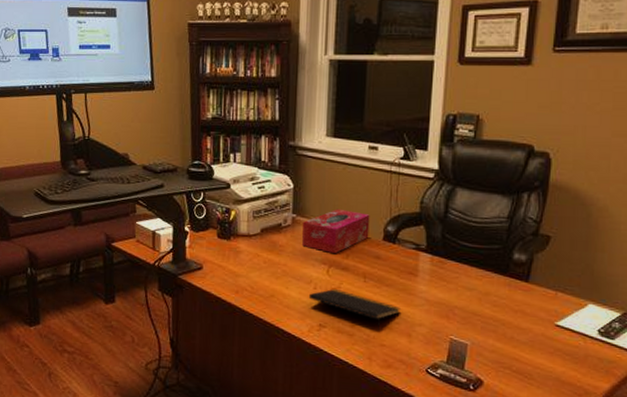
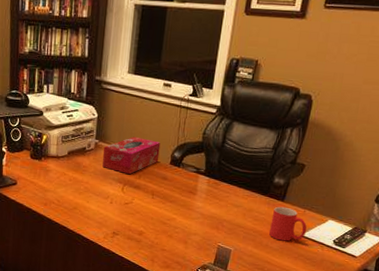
notepad: present [308,288,400,330] -> none [105,203,180,238]
mug: none [514,288,561,332] -> present [269,206,307,241]

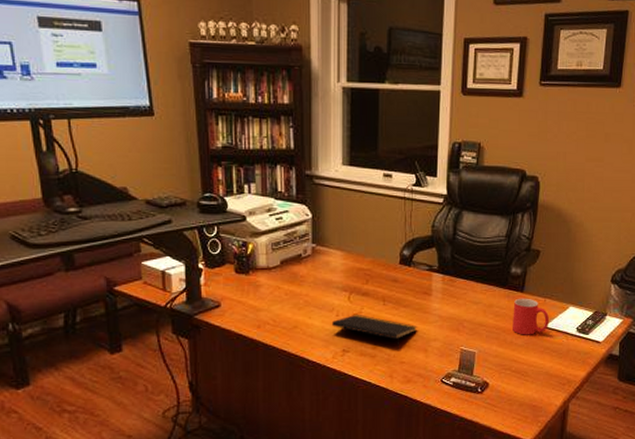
tissue box: present [102,136,161,175] -> none [322,236,387,281]
notepad: none [105,203,180,238] -> present [331,313,417,349]

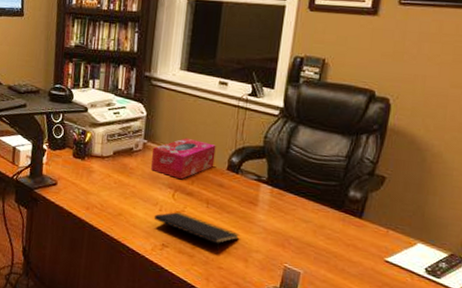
tissue box: none [322,236,387,281] -> present [151,137,216,180]
mug: present [513,298,549,335] -> none [345,224,391,267]

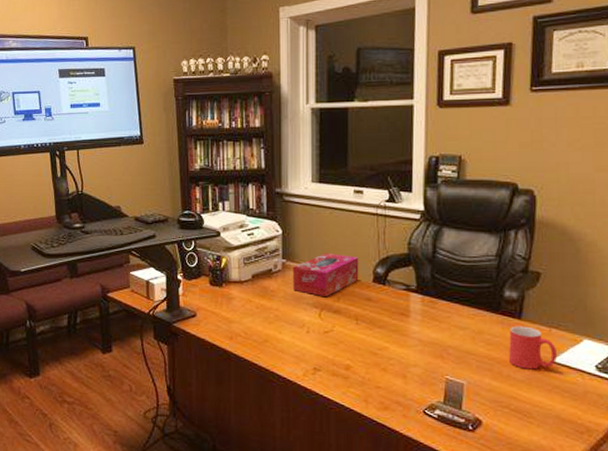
notepad: present [153,211,239,253] -> none [302,331,394,372]
mug: none [345,224,391,267] -> present [509,325,557,370]

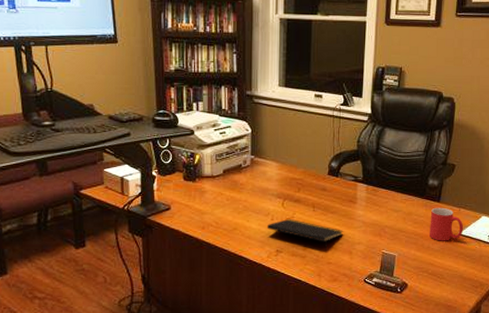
tissue box: present [292,252,359,298] -> none [259,149,317,189]
notepad: none [302,331,394,372] -> present [266,218,343,251]

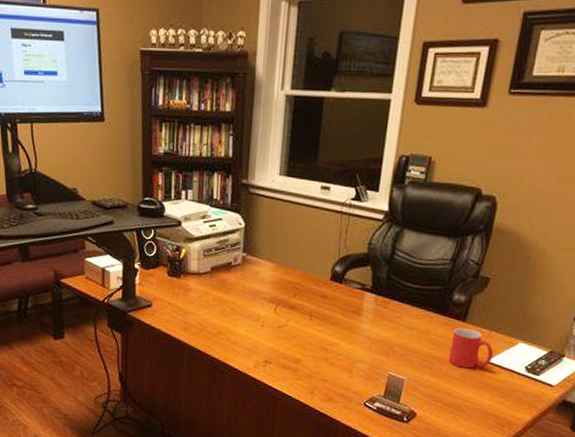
notepad: present [266,218,343,251] -> none [255,326,343,366]

